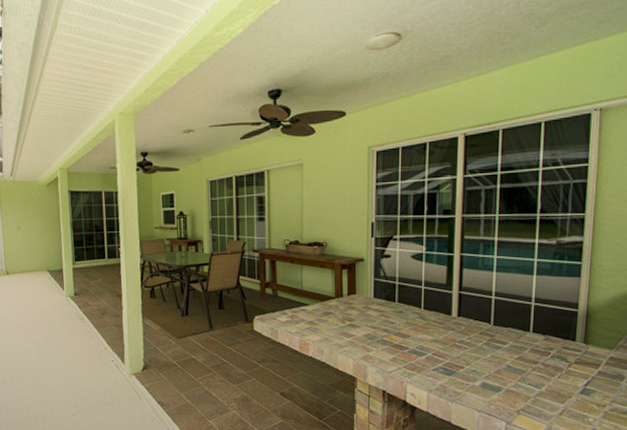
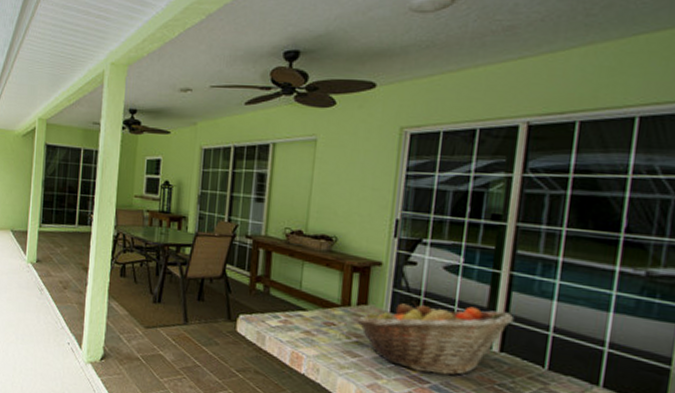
fruit basket: none [347,284,467,341] -> present [355,301,515,376]

